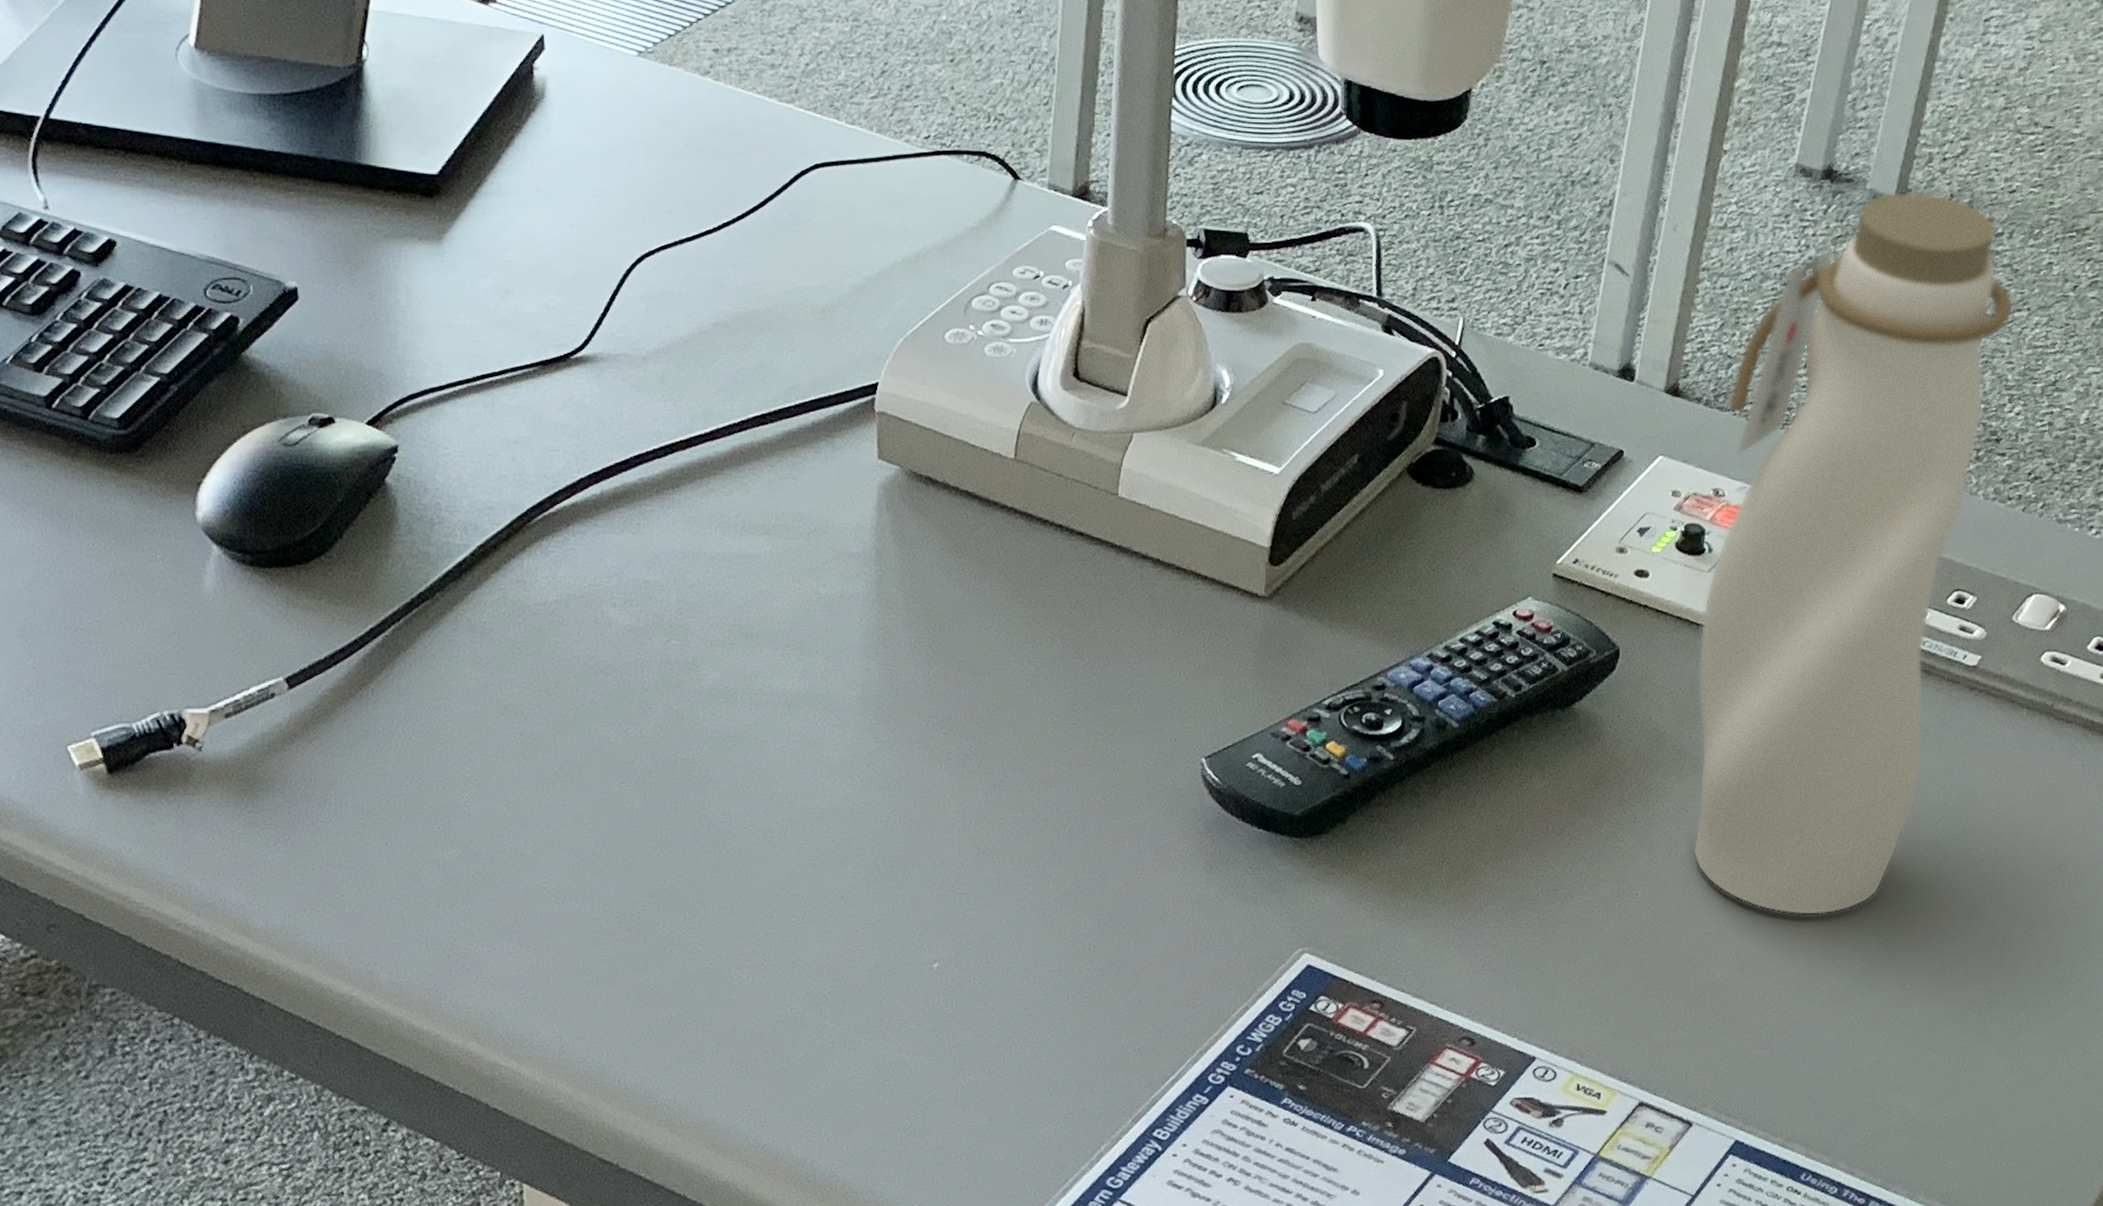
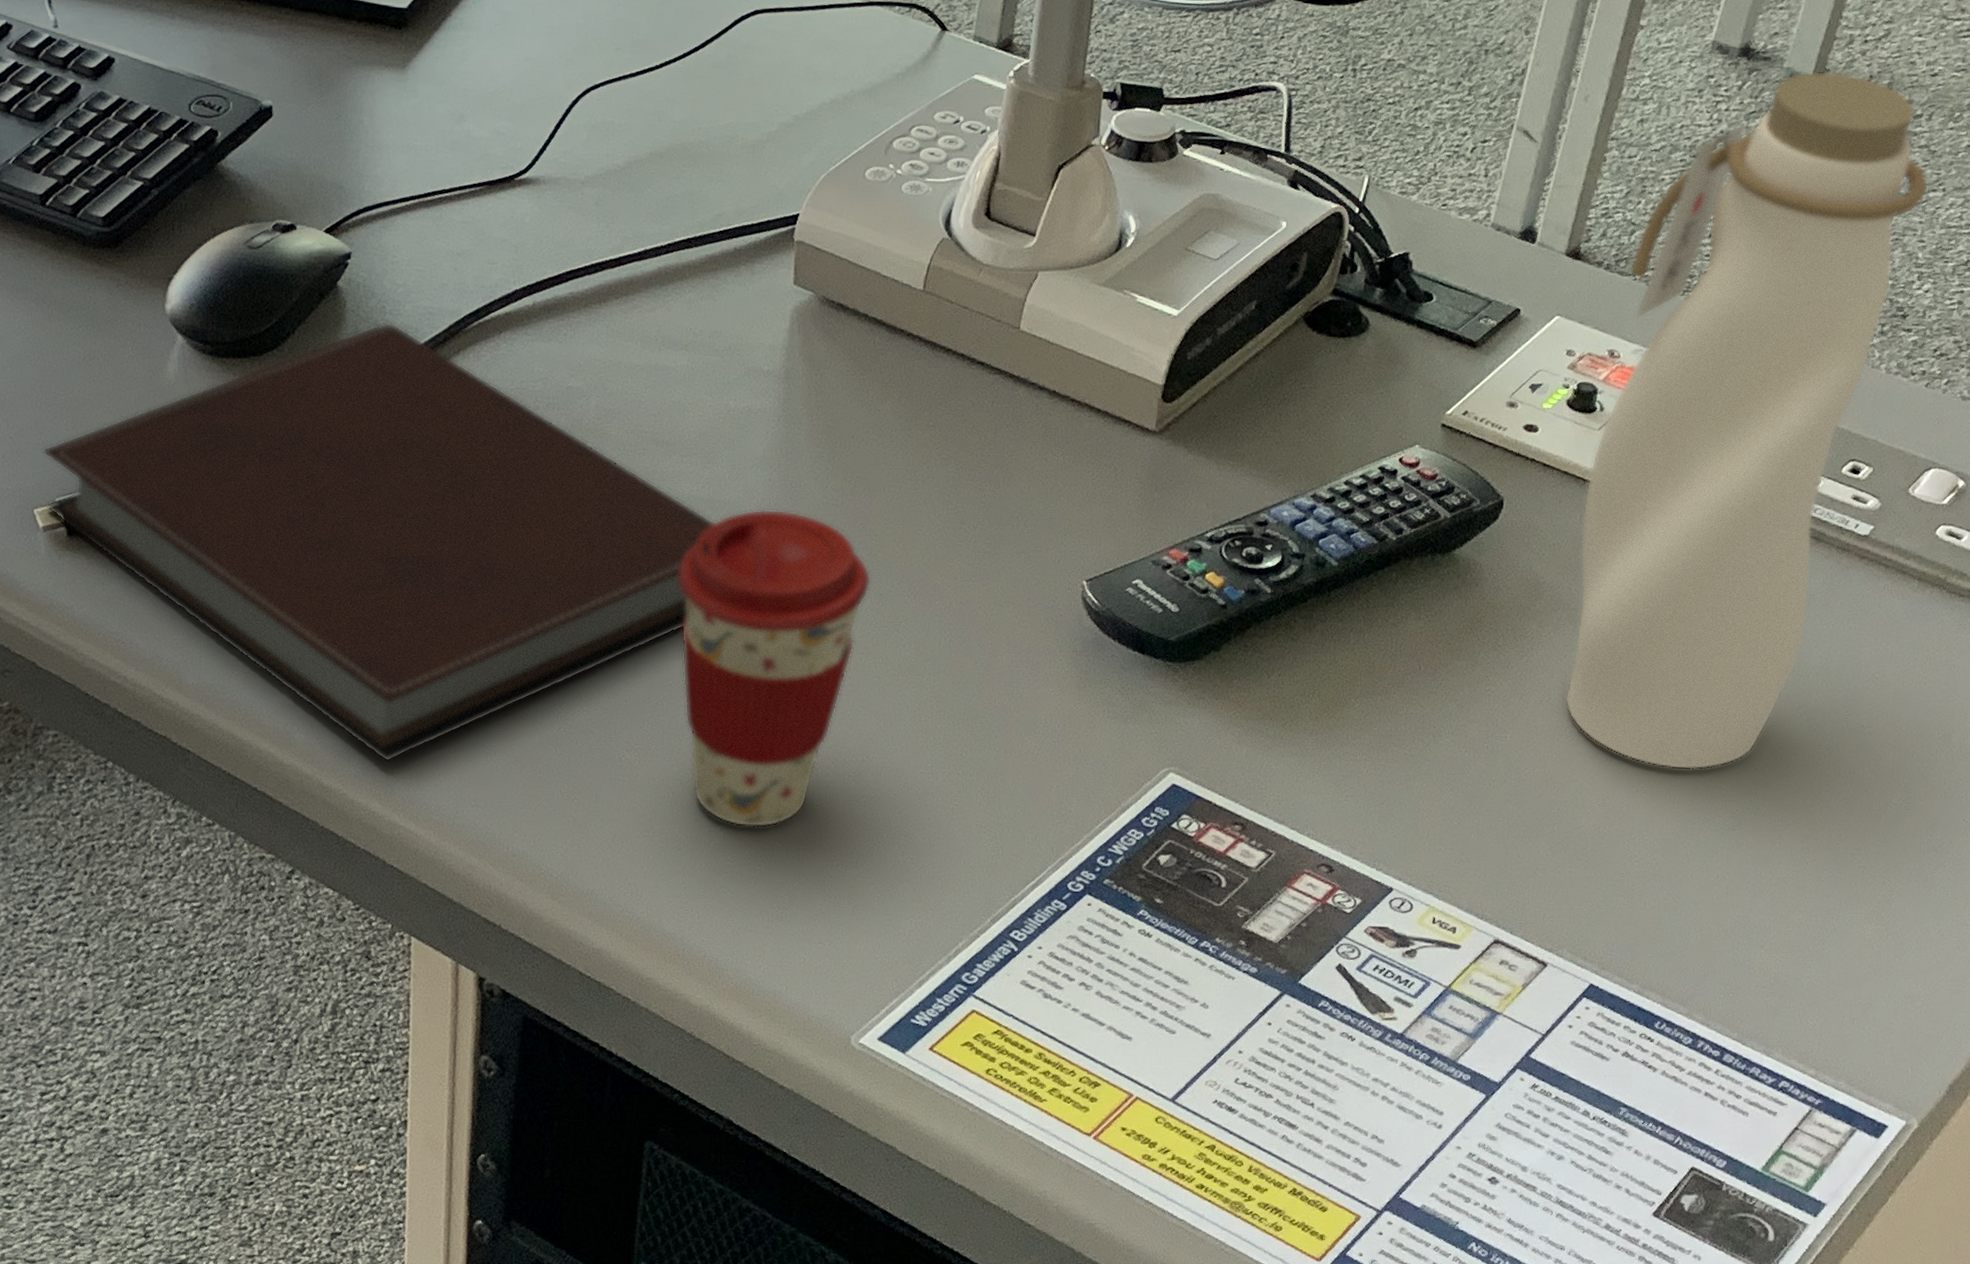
notebook: none [72,520,813,998] -> present [42,322,714,763]
coffee cup: none [778,701,983,1041] -> present [678,509,872,828]

